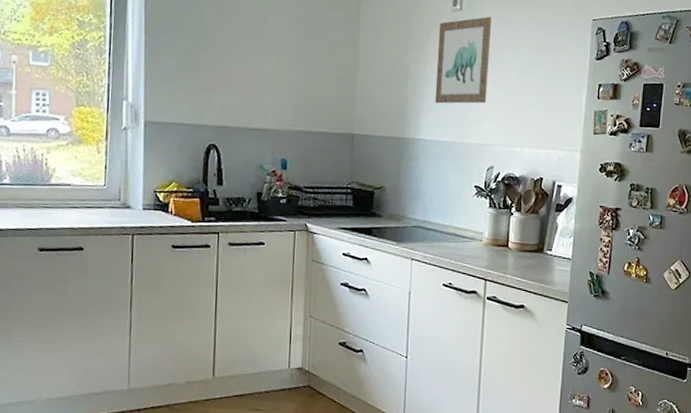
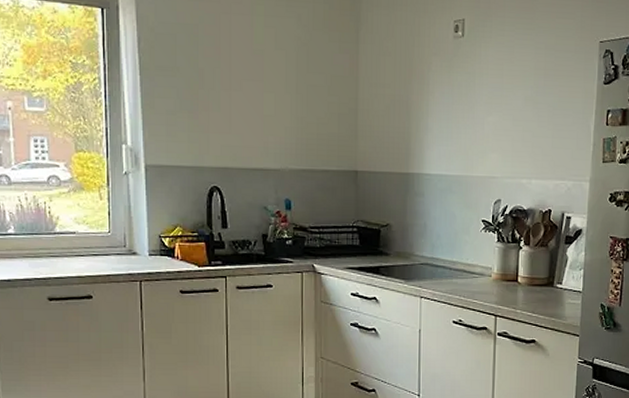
wall art: present [434,16,492,104] -> none [439,42,496,136]

